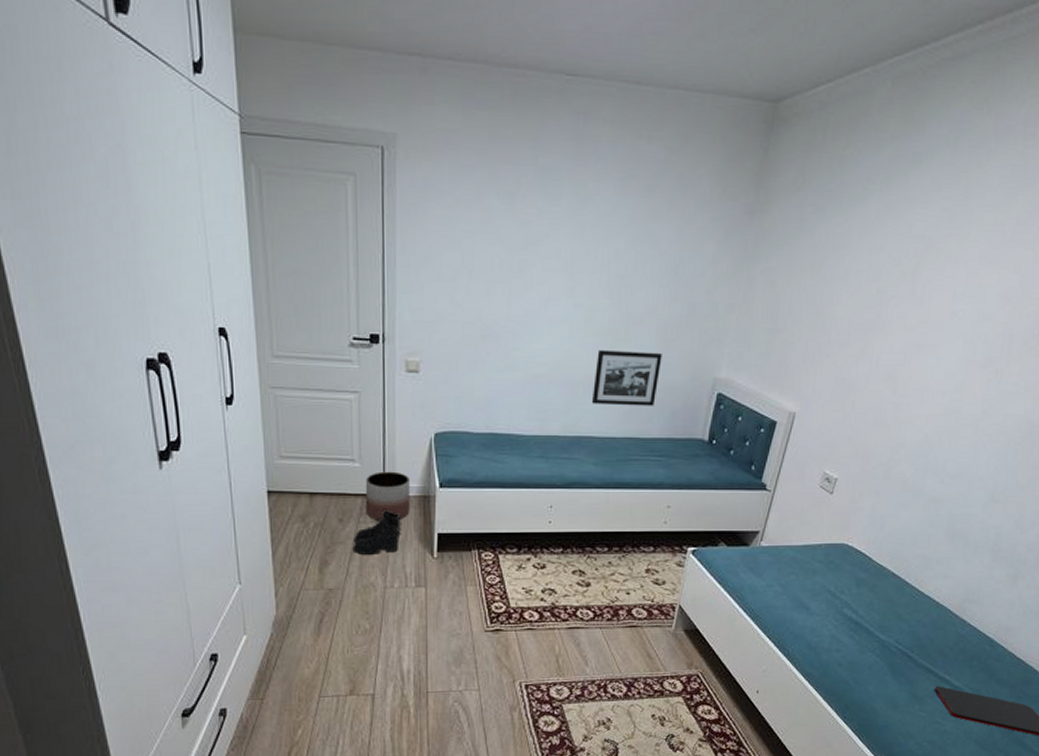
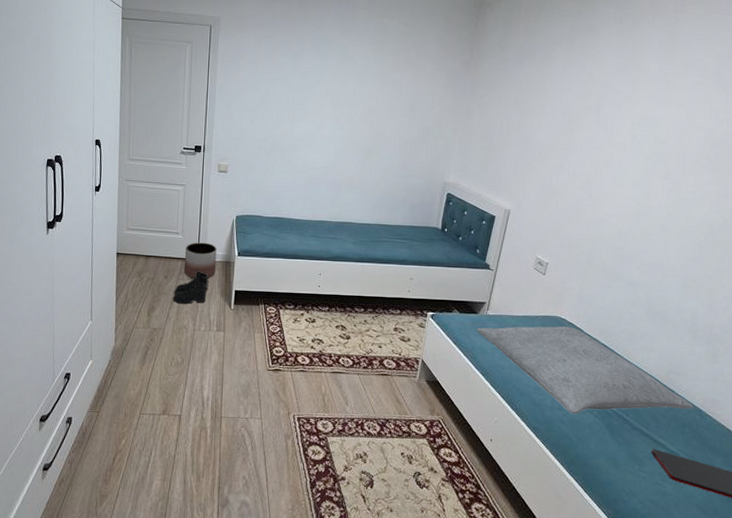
picture frame: present [591,349,662,406] -> none [351,159,404,202]
pillow: none [747,555,985,656] -> present [477,326,693,415]

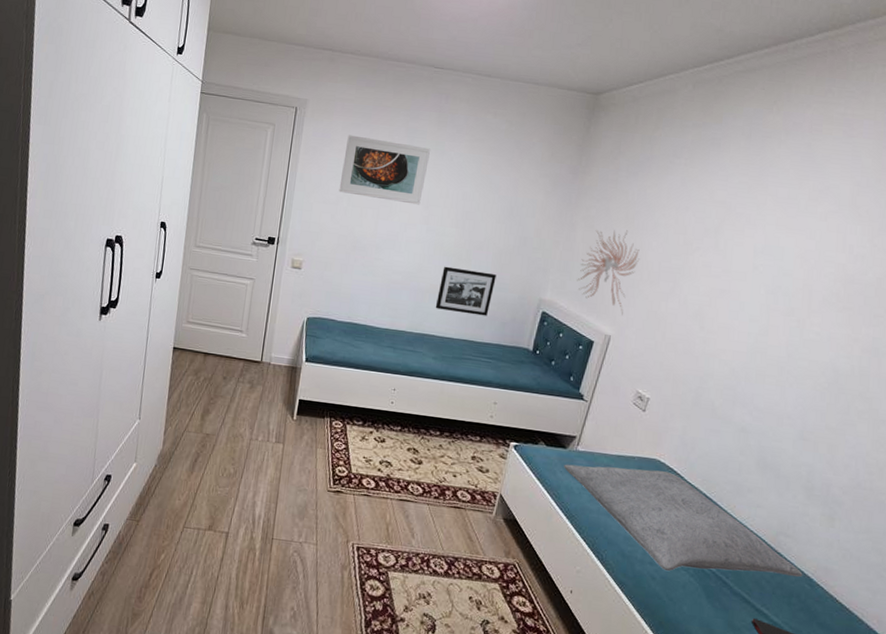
boots: present [172,270,210,304] -> none [230,373,272,410]
planter: present [184,242,217,278] -> none [244,342,283,383]
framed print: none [255,47,337,106] -> present [339,135,431,205]
picture frame: none [351,159,404,202] -> present [435,266,496,316]
wall sculpture: none [476,114,531,191] -> present [577,230,640,316]

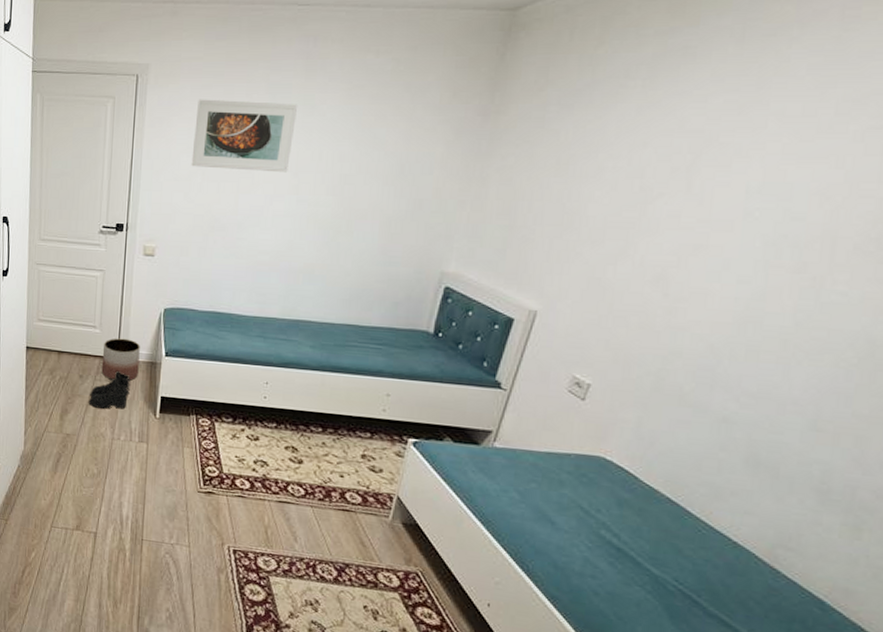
boots: none [230,373,272,410] -> present [88,370,131,409]
planter: none [244,342,283,383] -> present [101,338,140,381]
picture frame: present [435,266,496,316] -> none [311,241,385,296]
pillow: present [564,464,803,578] -> none [477,462,811,600]
wall sculpture: present [577,230,640,316] -> none [490,179,577,286]

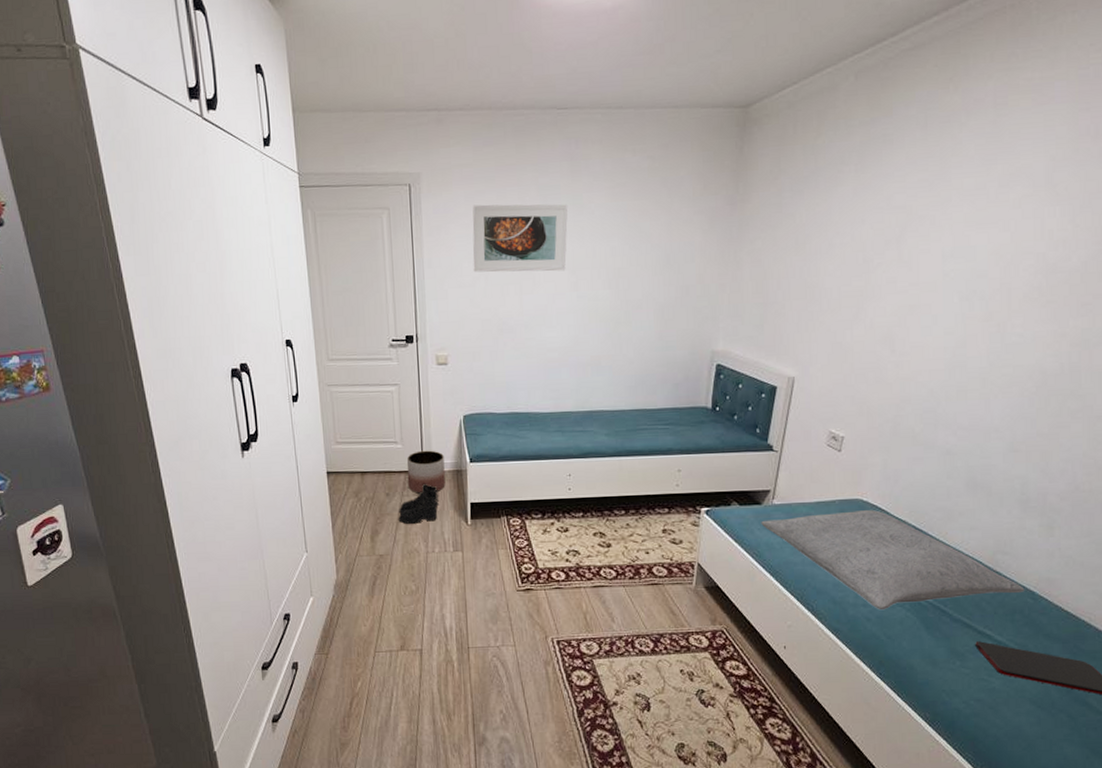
pillow: none [477,462,811,600] -> present [761,510,1025,611]

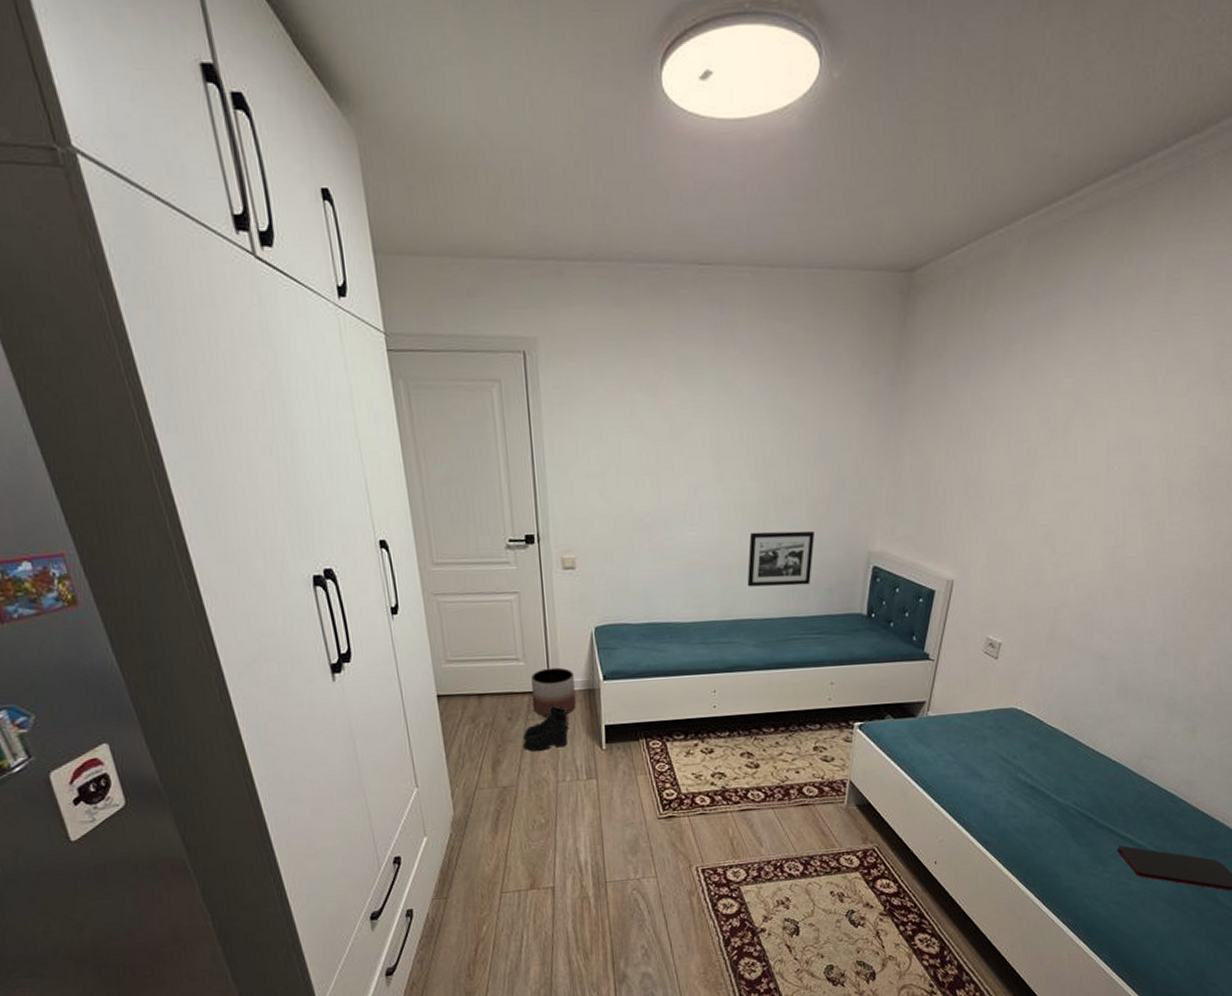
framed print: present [472,204,568,272] -> none [600,378,712,461]
picture frame: none [599,332,661,382] -> present [747,530,815,587]
pillow: present [761,510,1025,611] -> none [915,719,1166,821]

